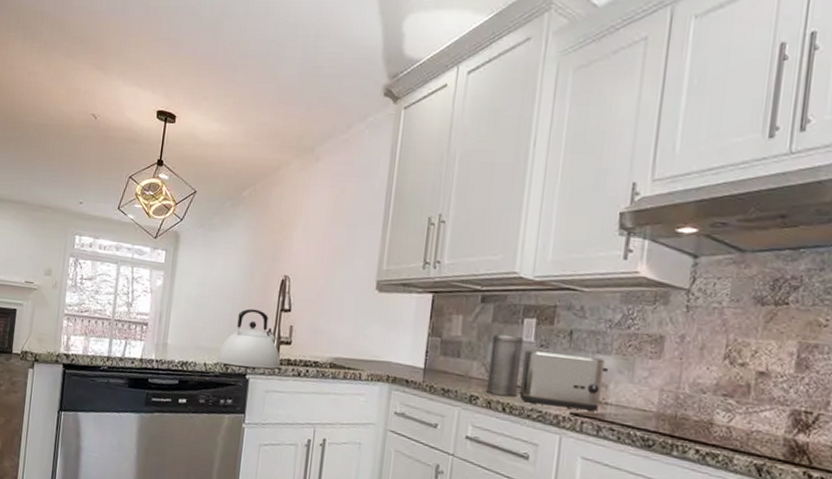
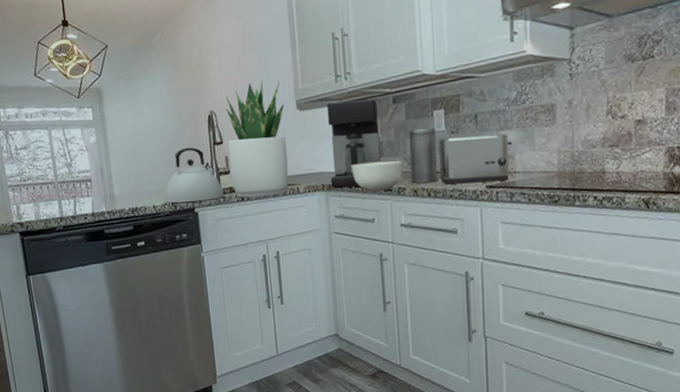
planter: none [292,254,363,378] -> present [226,81,289,198]
coffee maker: none [396,289,464,385] -> present [326,99,381,188]
bowl: none [422,359,482,397] -> present [350,160,404,192]

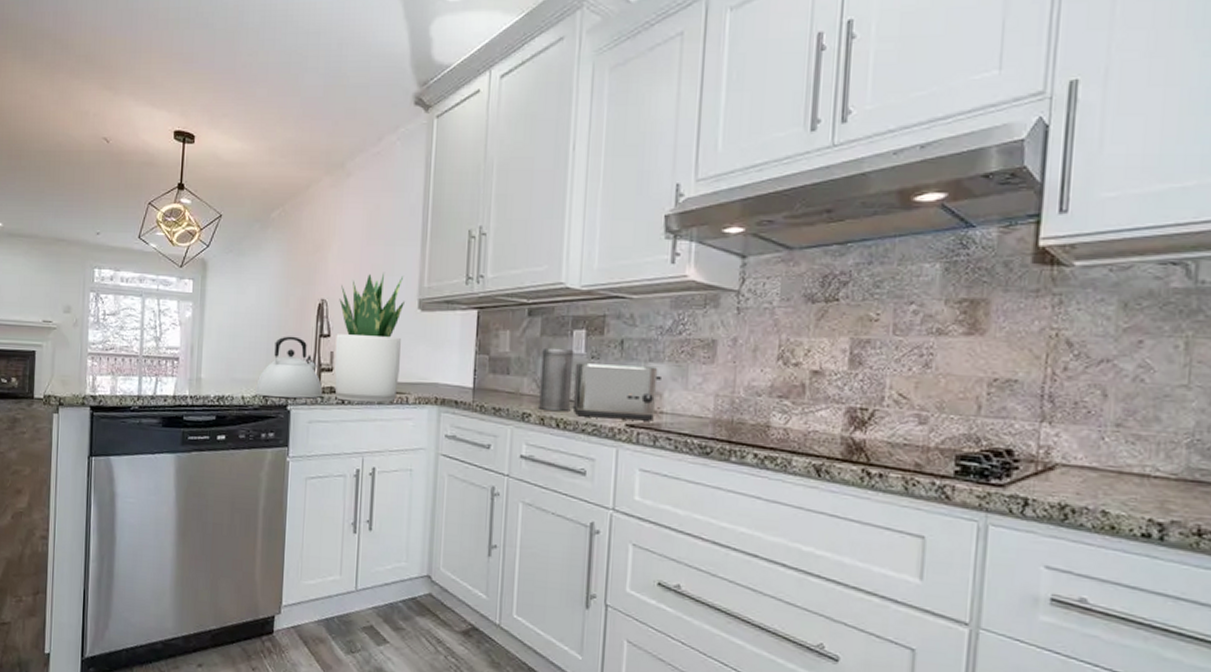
coffee maker: present [326,99,381,188] -> none [445,306,510,405]
bowl: present [350,160,404,192] -> none [470,378,533,415]

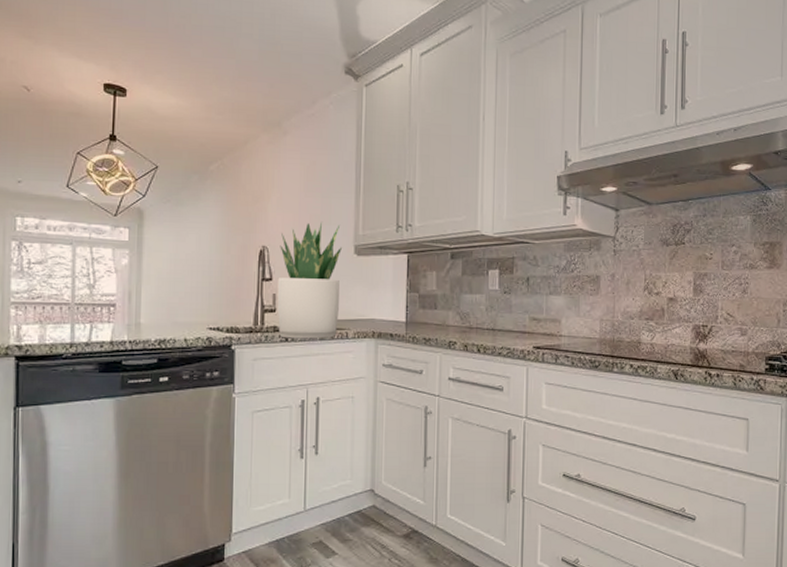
kettle: present [254,336,323,399] -> none [198,280,267,339]
canister: present [537,347,574,412] -> none [461,285,490,339]
toaster: present [572,363,661,421] -> none [490,298,559,343]

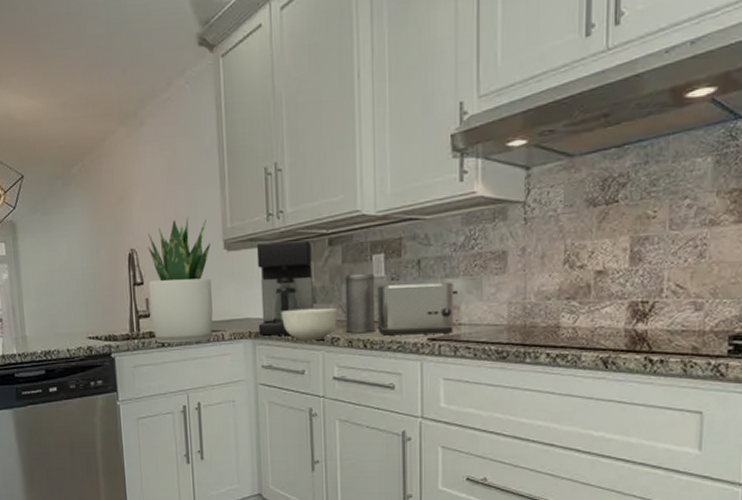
coffee maker: none [381,251,435,337] -> present [256,240,314,336]
bowl: none [403,313,457,344] -> present [280,307,339,342]
canister: none [461,285,490,339] -> present [345,273,376,334]
toaster: none [490,298,559,343] -> present [376,282,457,336]

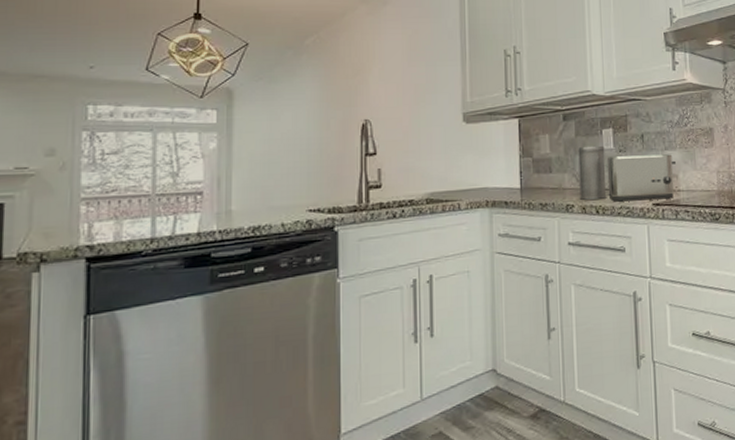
planter: present [148,218,213,344] -> none [382,92,449,215]
coffee maker: present [256,240,314,336] -> none [495,115,549,205]
bowl: present [280,307,339,342] -> none [518,176,573,209]

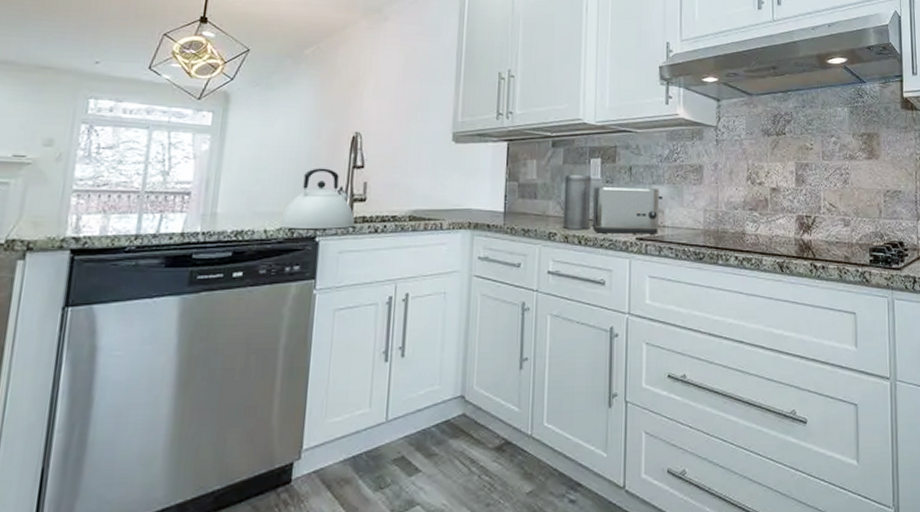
kettle: none [296,157,372,221] -> present [279,168,355,230]

